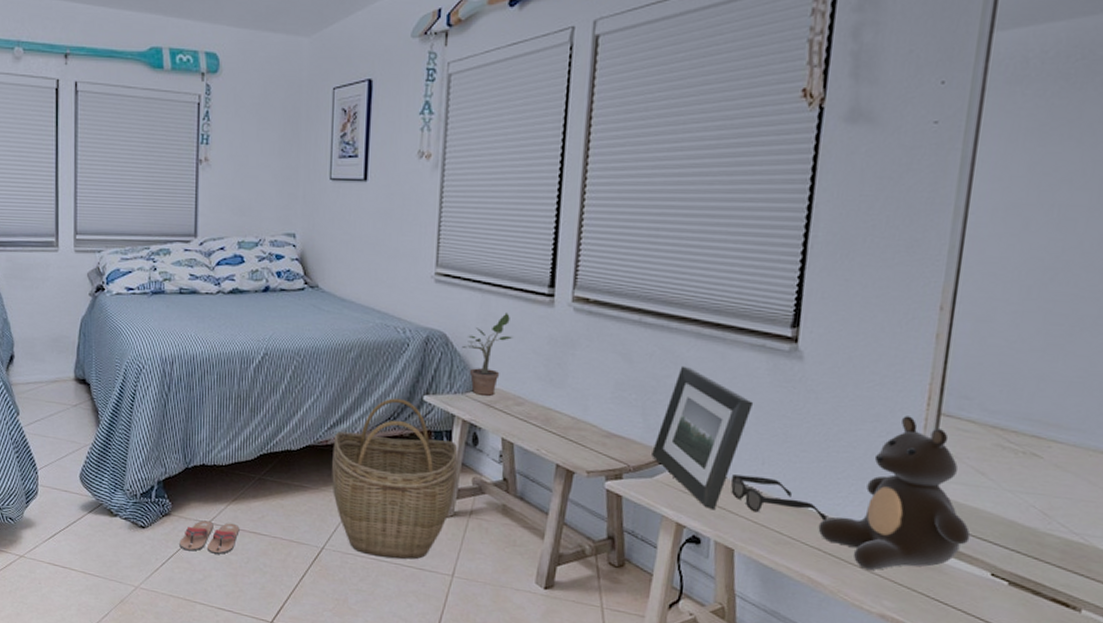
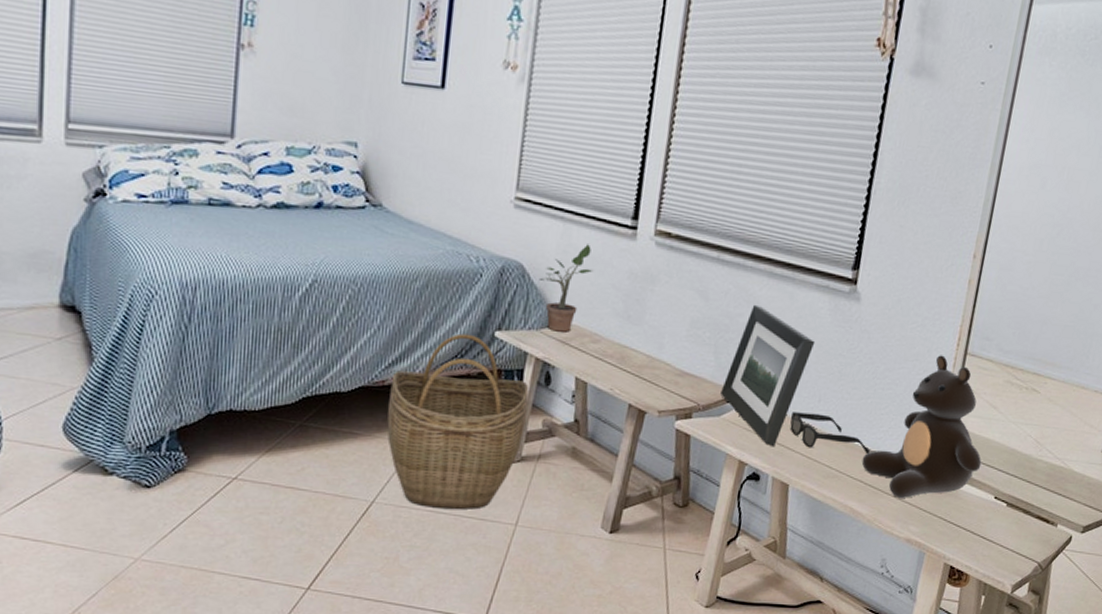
flip-flop: present [179,520,240,554] -> none [195,476,274,515]

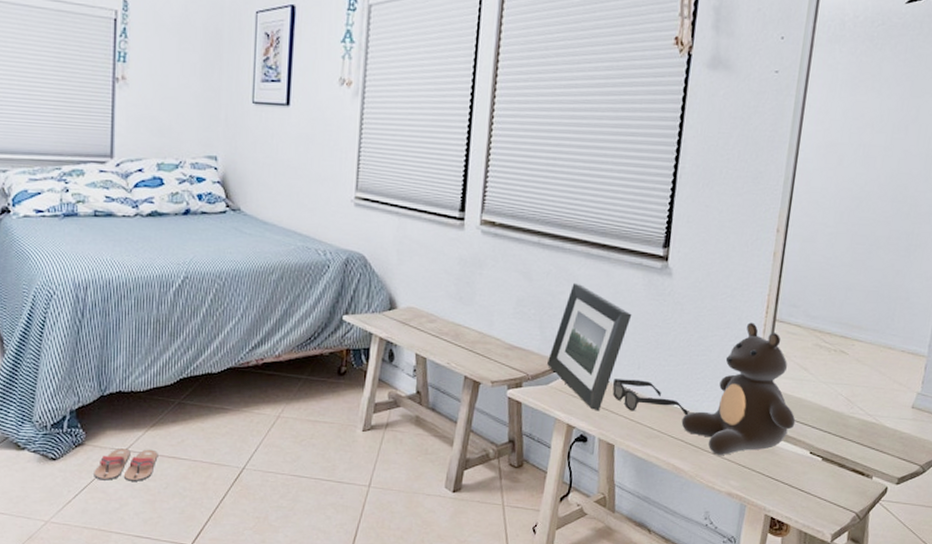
flip-flop: none [195,476,274,515] -> present [94,448,158,481]
woven basket: present [387,333,529,509] -> none [253,318,375,473]
potted plant: present [538,244,593,332] -> none [379,235,427,314]

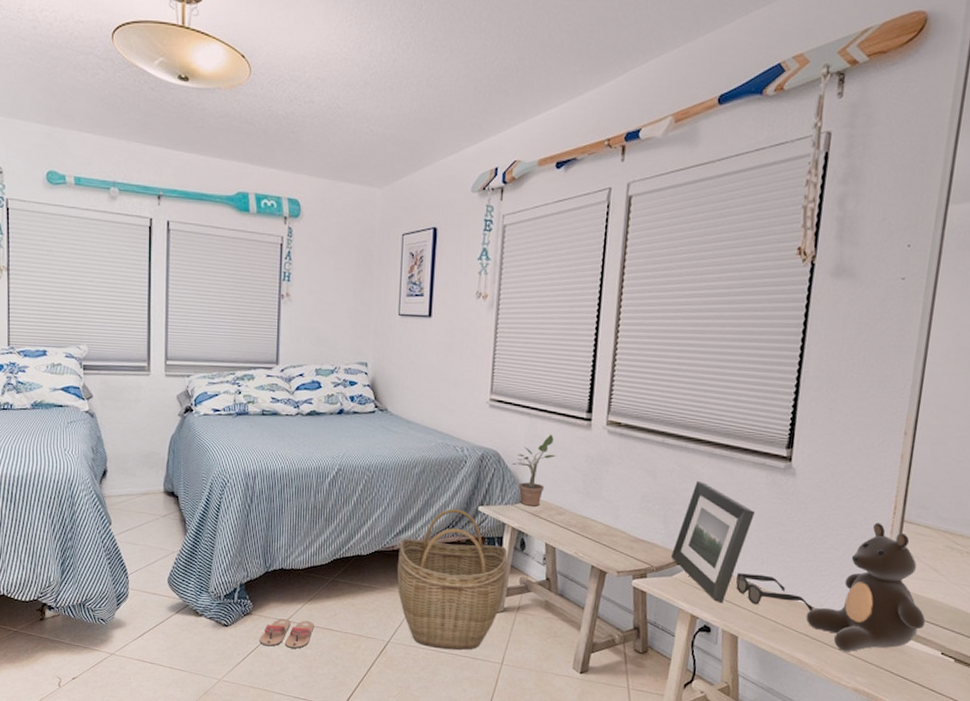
woven basket: none [253,318,375,473] -> present [397,508,508,650]
potted plant: none [379,235,427,314] -> present [511,434,556,507]

